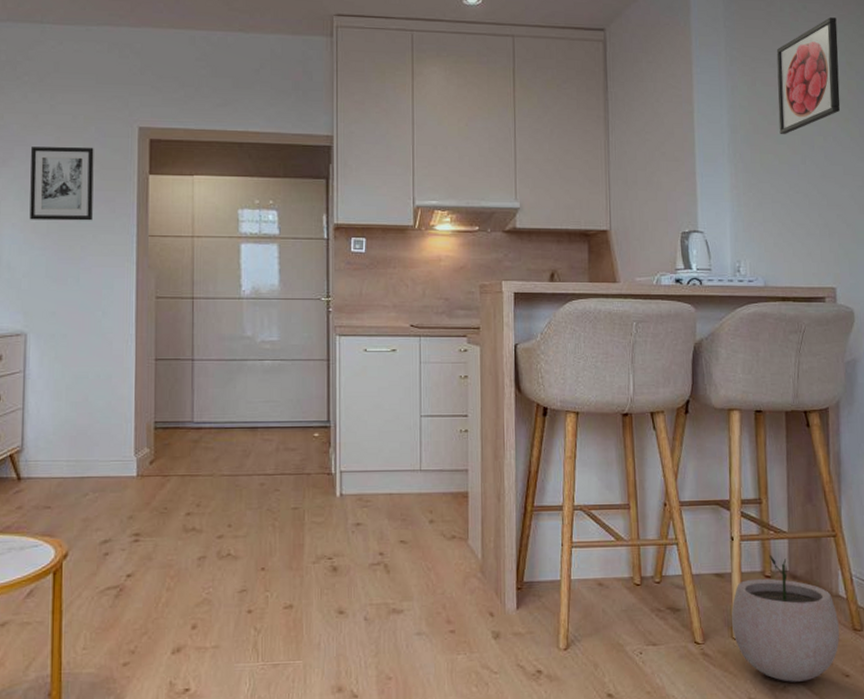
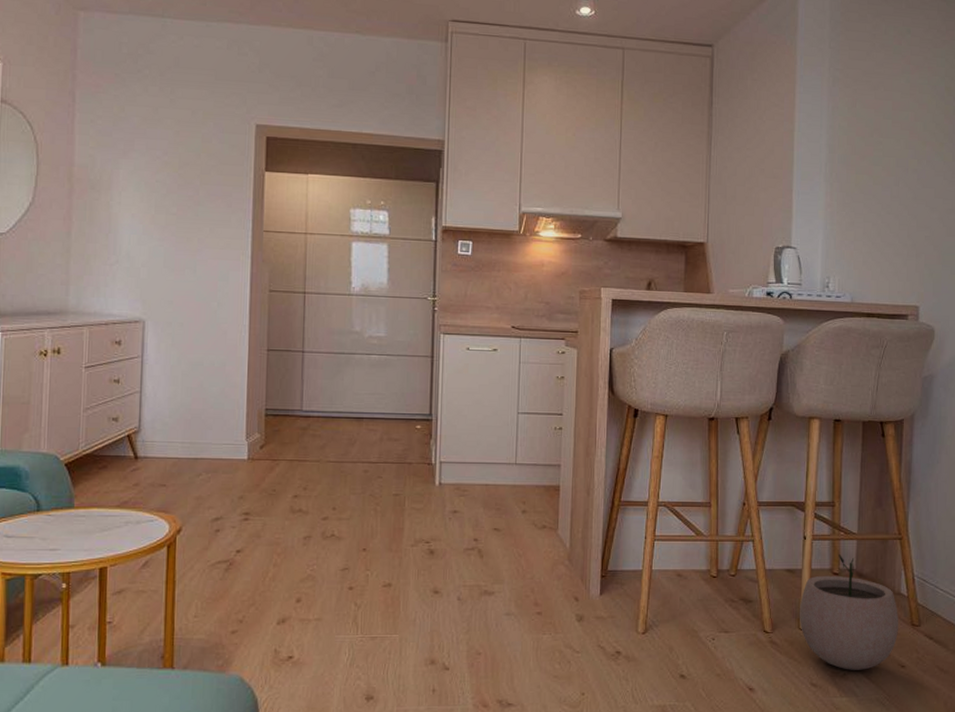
wall art: present [29,147,94,221] -> none [149,140,212,215]
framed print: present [776,17,841,134] -> none [876,42,939,156]

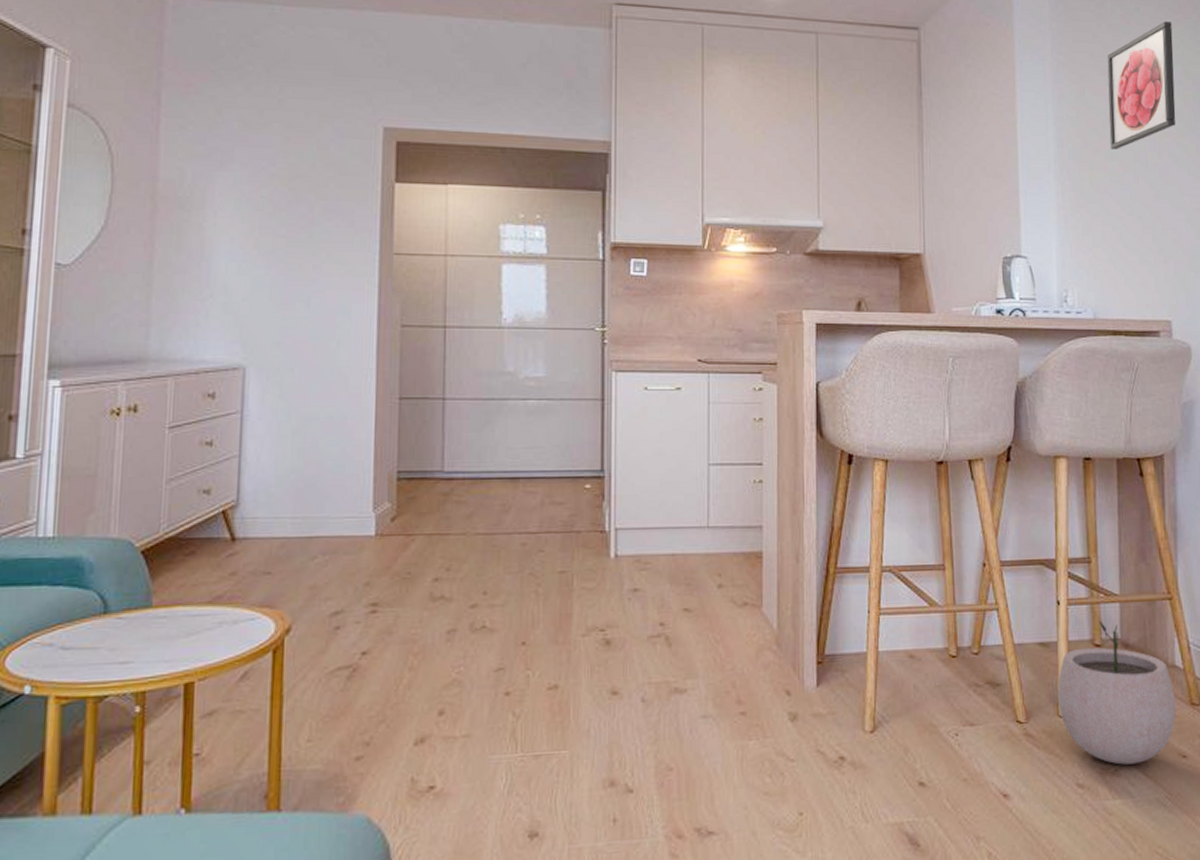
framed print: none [876,42,939,156] -> present [1107,21,1176,149]

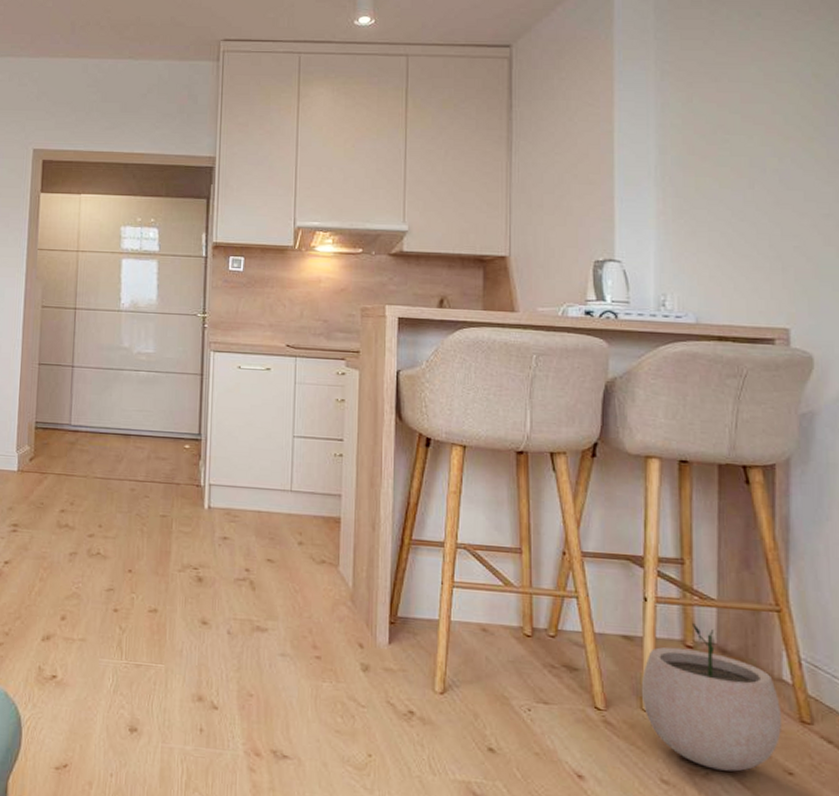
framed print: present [1107,21,1176,149] -> none [720,24,803,155]

